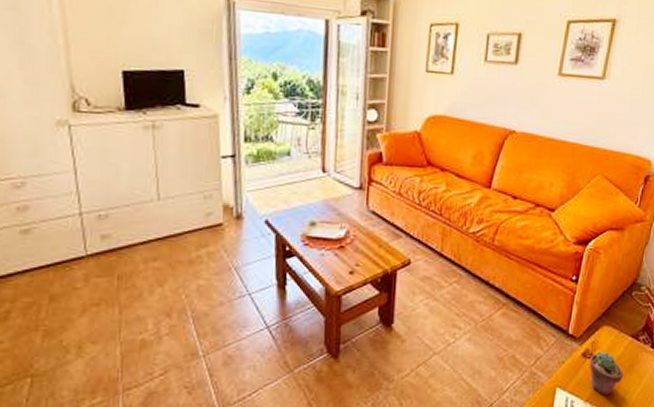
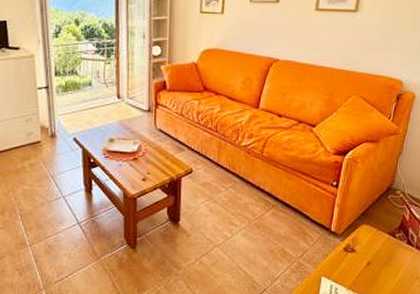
potted succulent: present [589,351,623,395] -> none [350,246,382,284]

